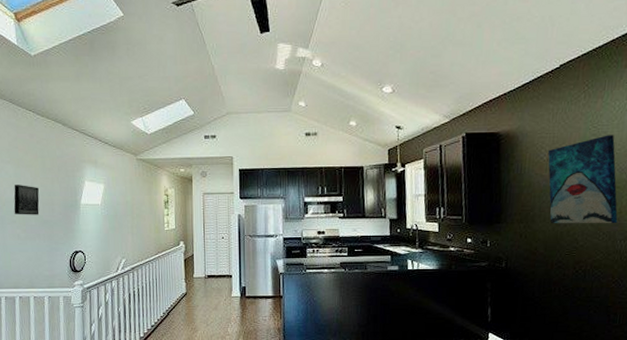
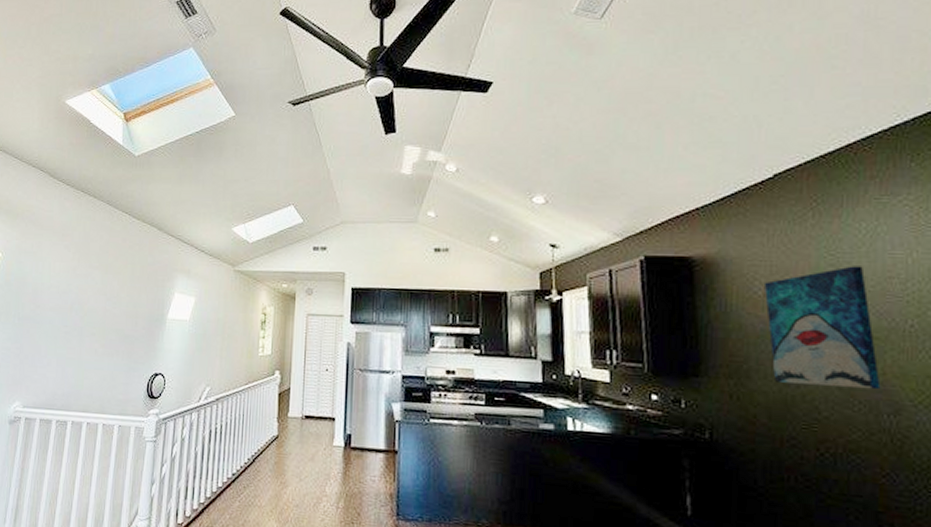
wall art: present [13,185,40,215] -> none [95,293,125,329]

